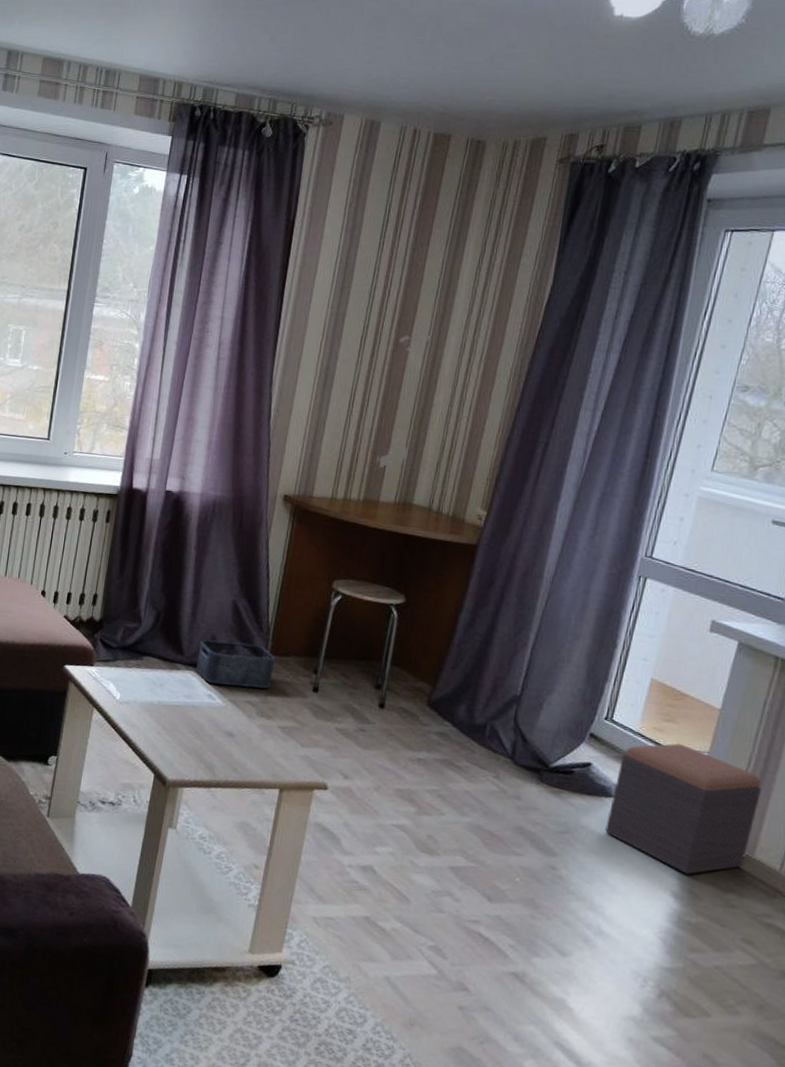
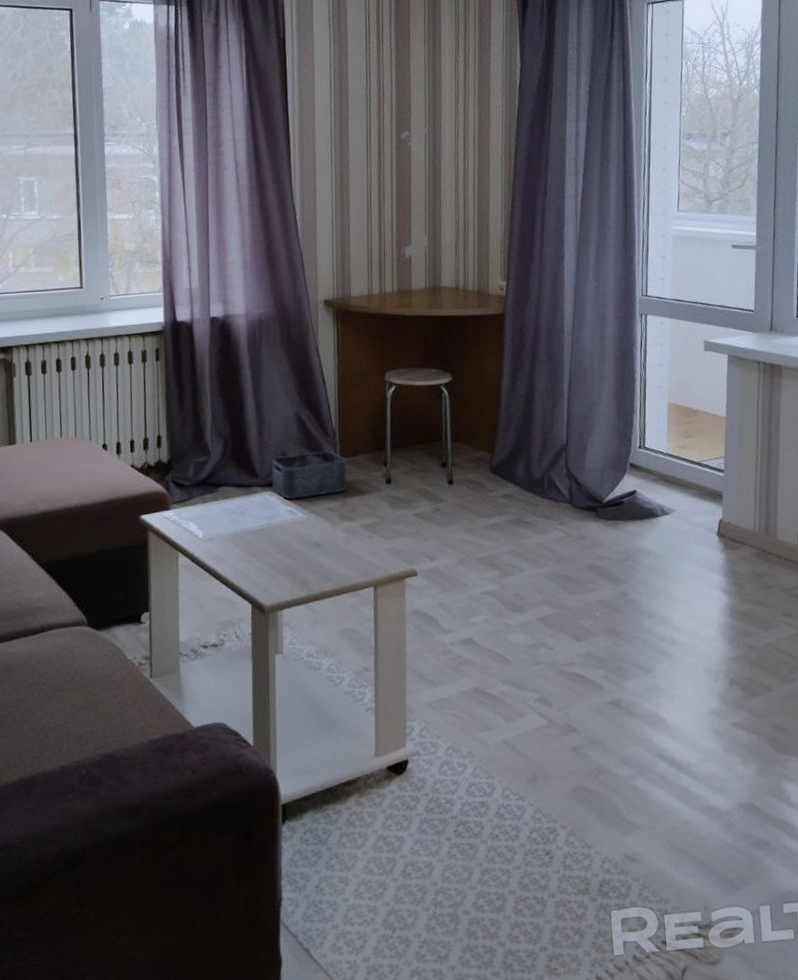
footstool: present [605,743,761,875] -> none [658,455,771,570]

